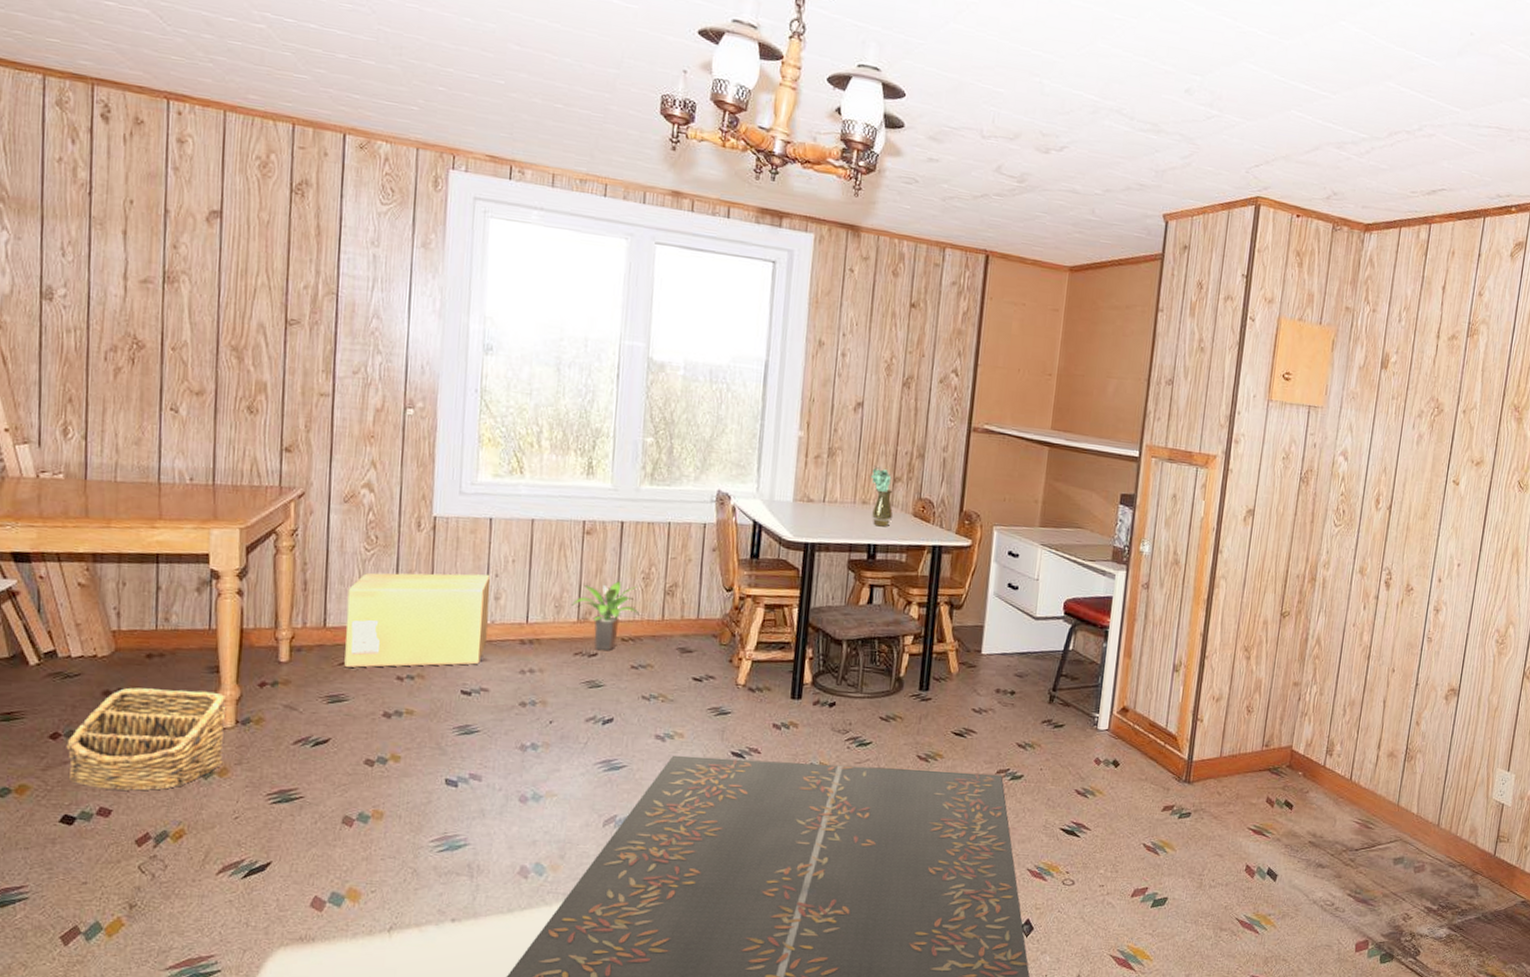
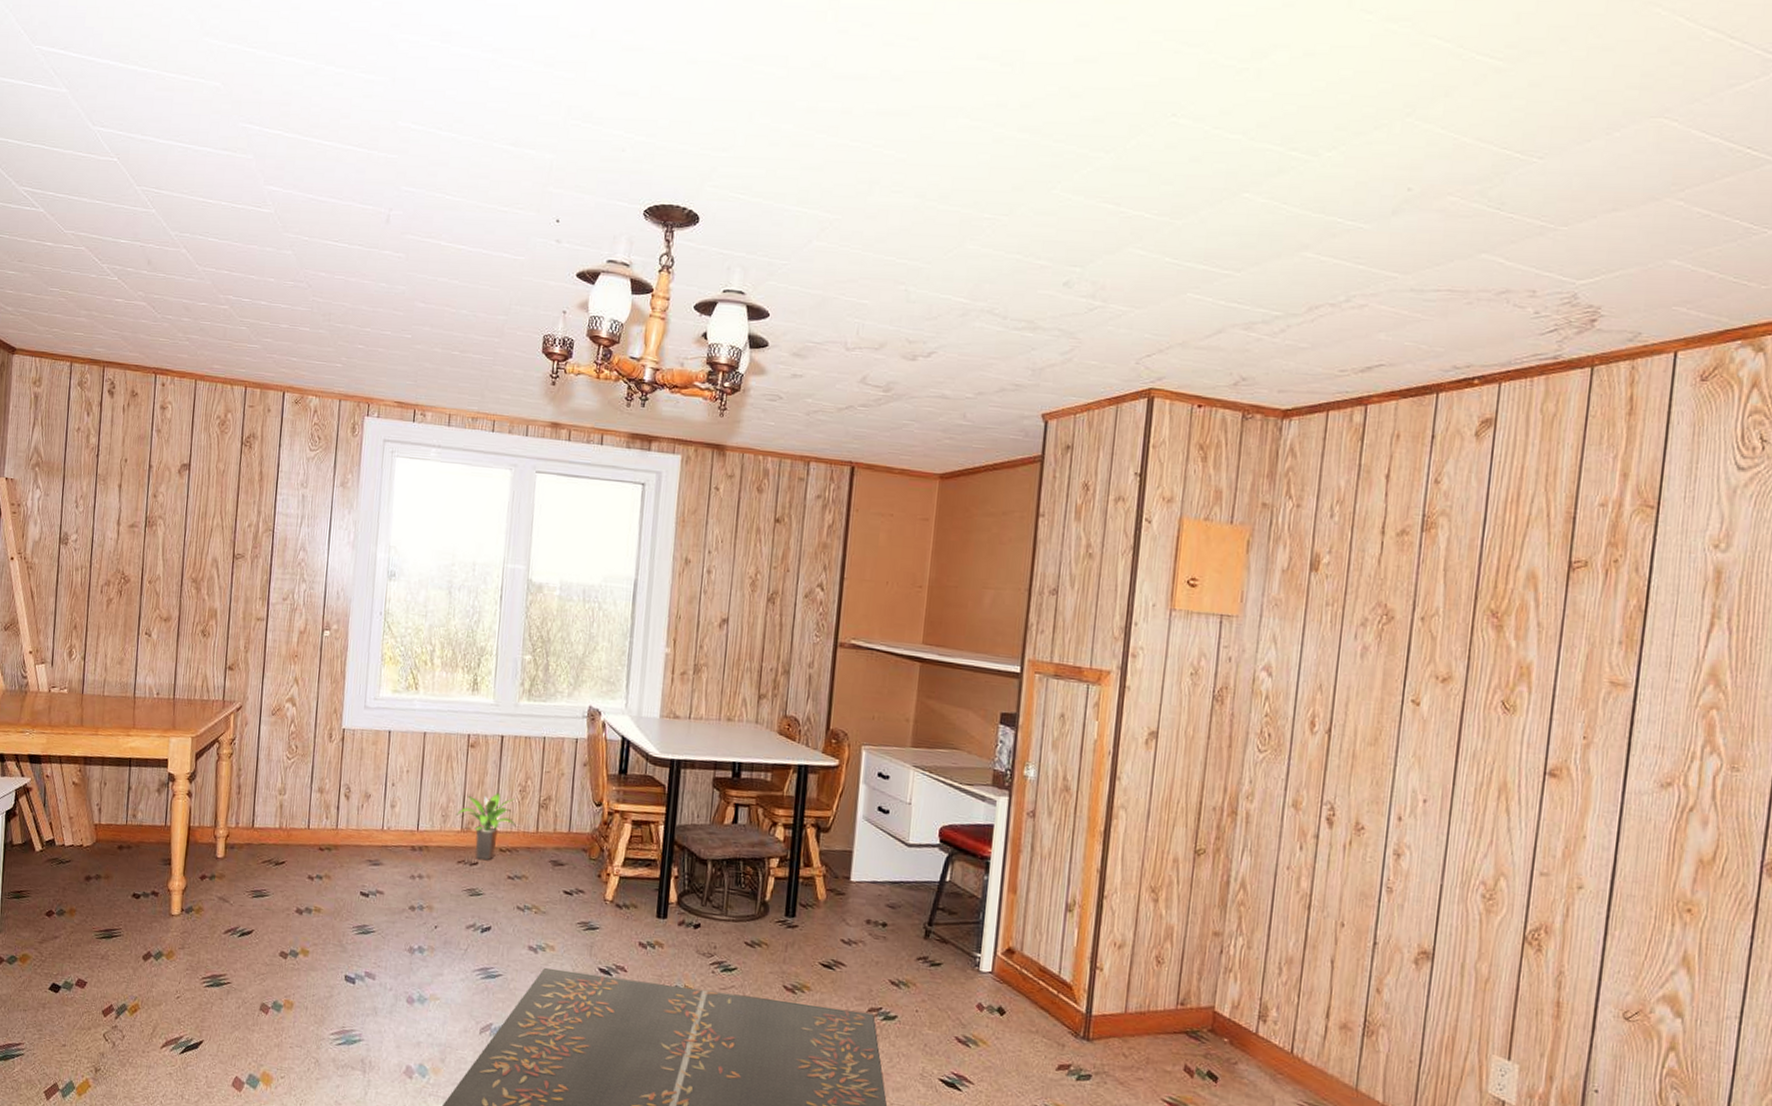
basket: present [66,687,227,791] -> none [57,874,176,968]
box: present [344,572,491,668] -> none [267,779,388,868]
vase: present [870,465,893,527] -> none [735,682,758,745]

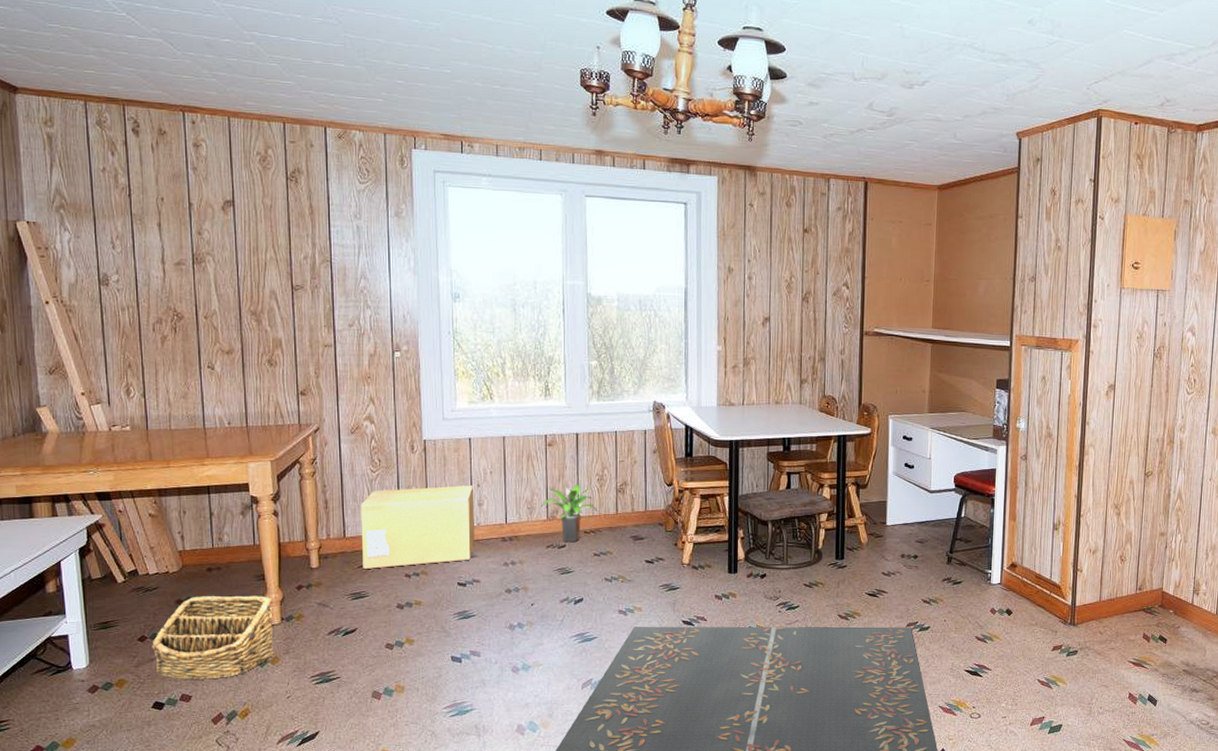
basket: none [57,874,176,968] -> present [152,595,274,679]
box: none [267,779,388,868] -> present [360,485,474,570]

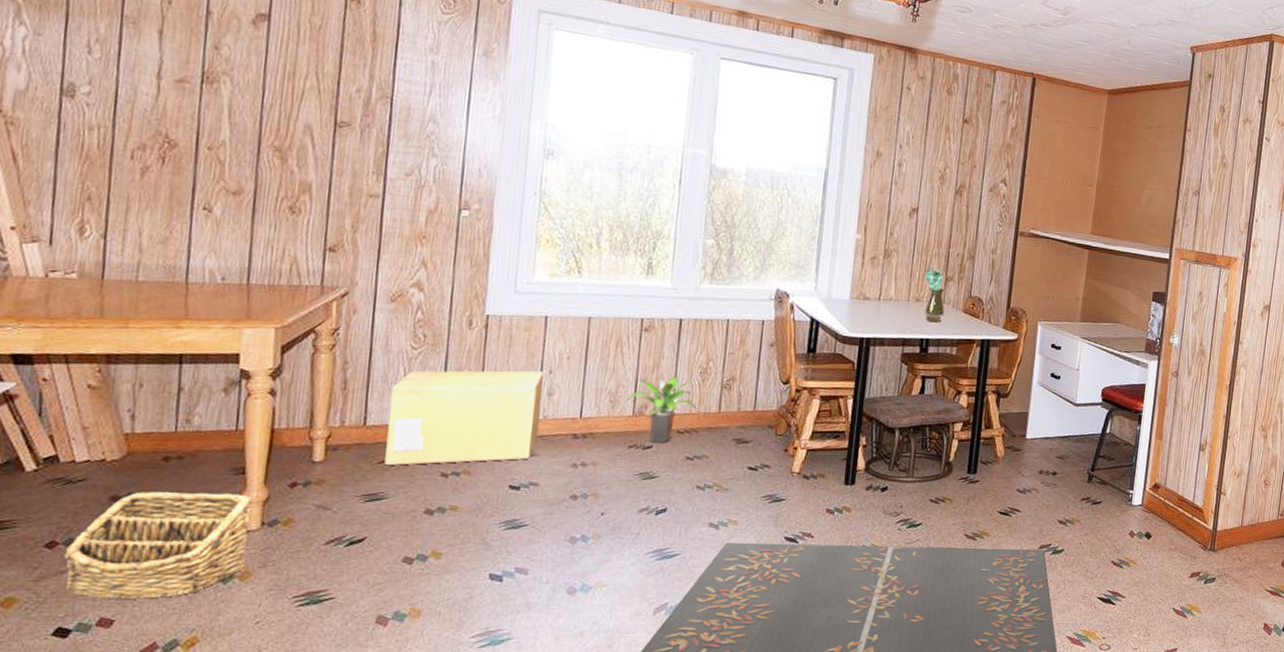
vase: none [781,371,802,423] -> present [924,266,945,323]

